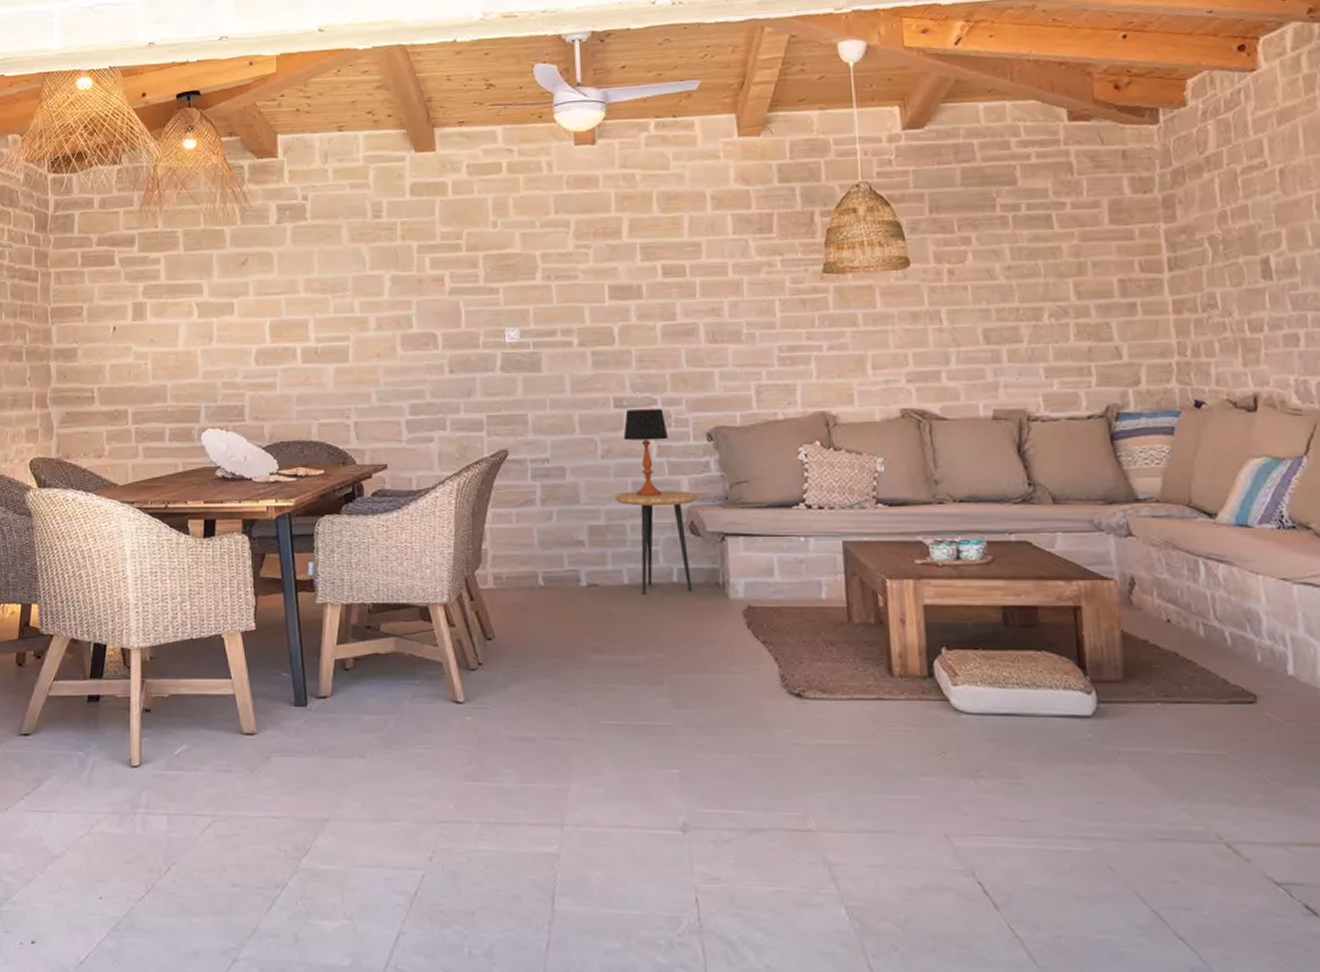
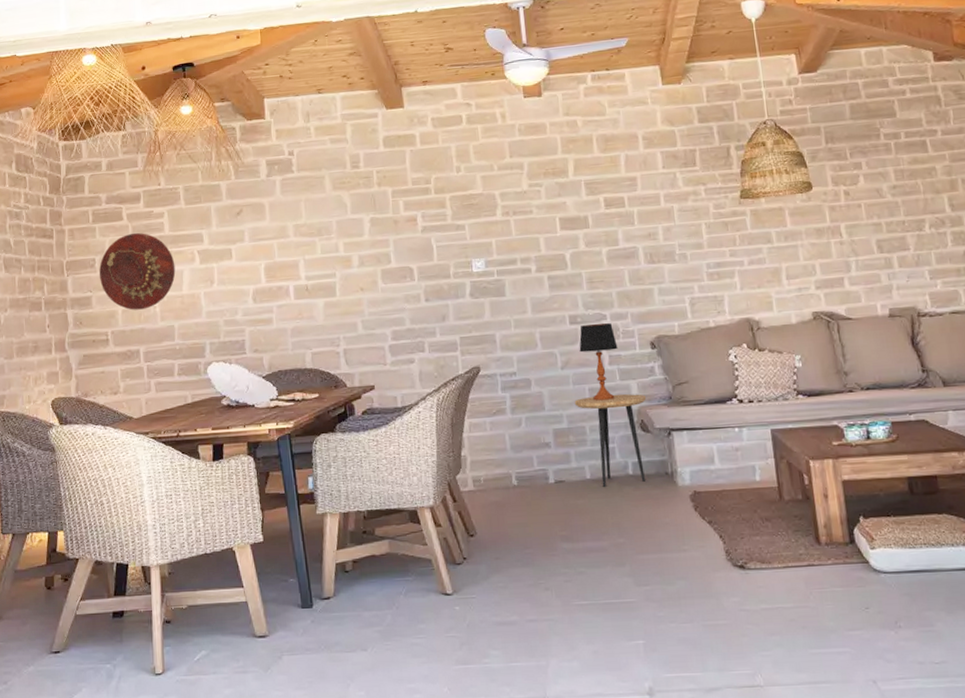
decorative platter: none [87,279,171,366] -> present [99,232,176,310]

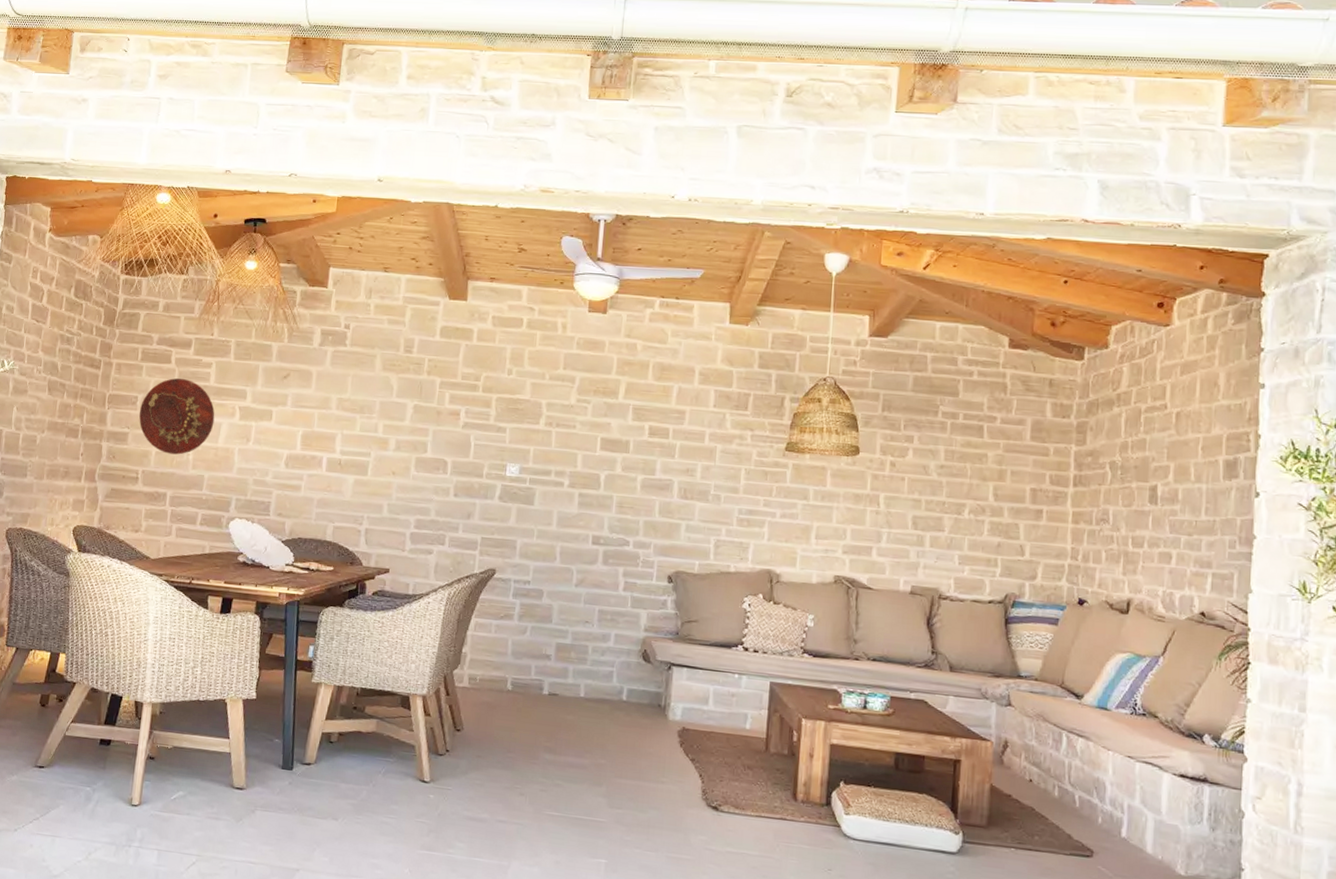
side table: present [574,394,647,487] -> none [582,617,654,709]
table lamp: present [579,323,618,401] -> none [596,547,635,625]

